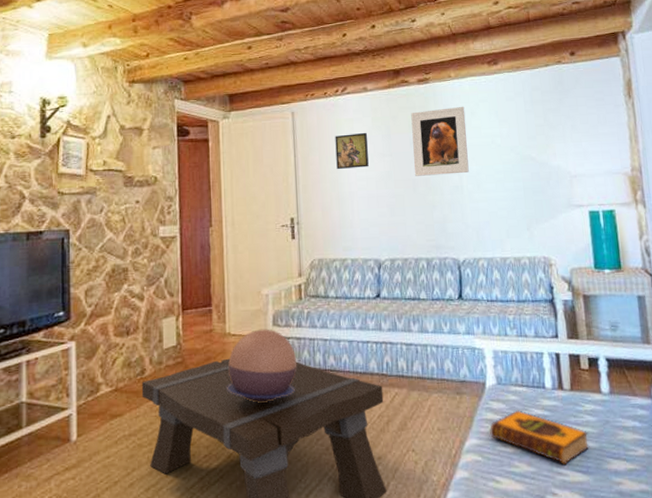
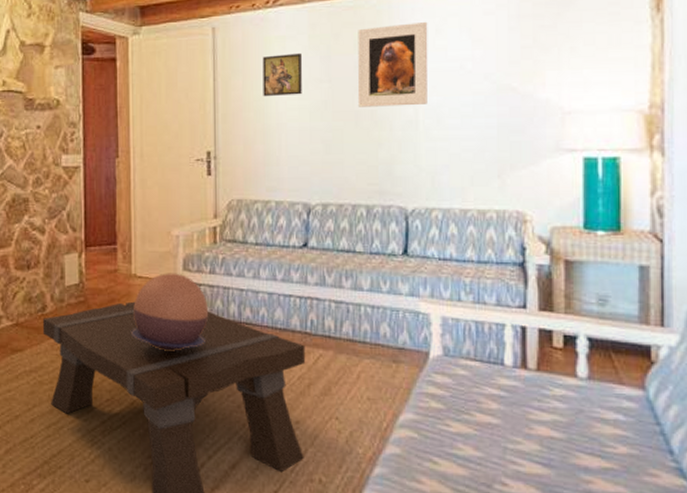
hardback book: present [489,410,590,464] -> none [430,387,555,453]

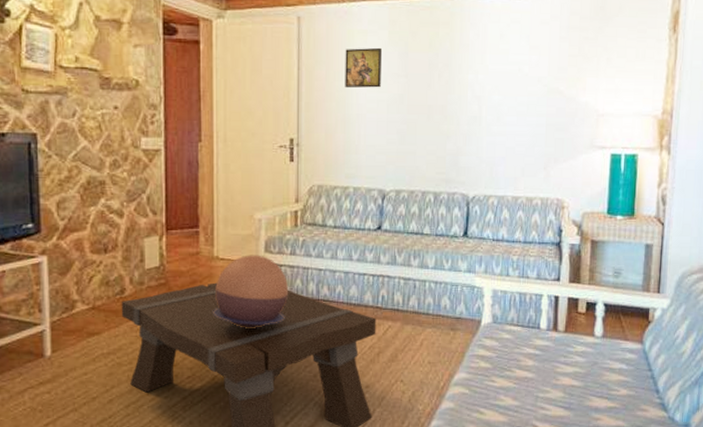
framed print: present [357,21,428,107] -> none [430,26,494,103]

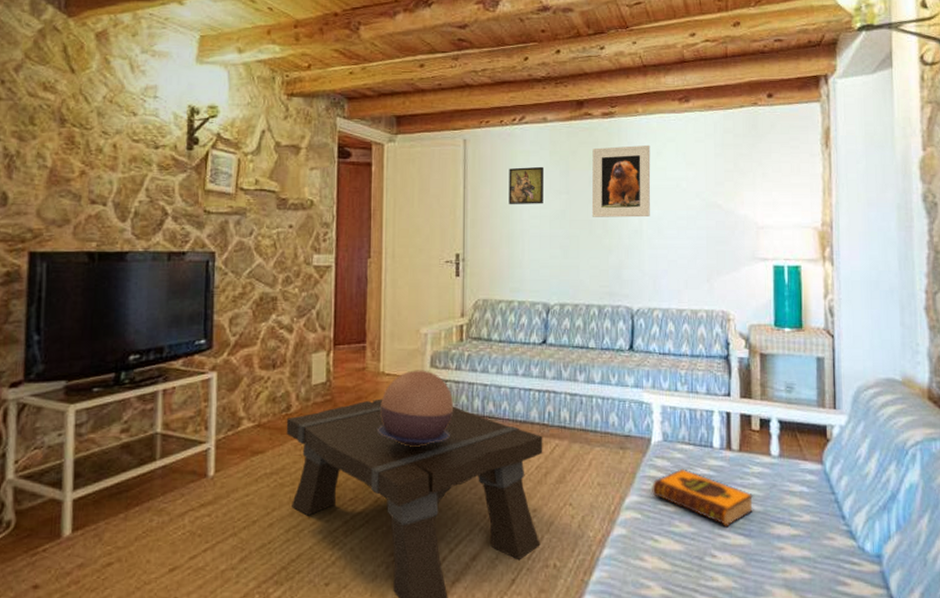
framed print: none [430,26,494,103] -> present [591,144,651,218]
hardback book: none [480,348,576,400] -> present [652,468,754,526]

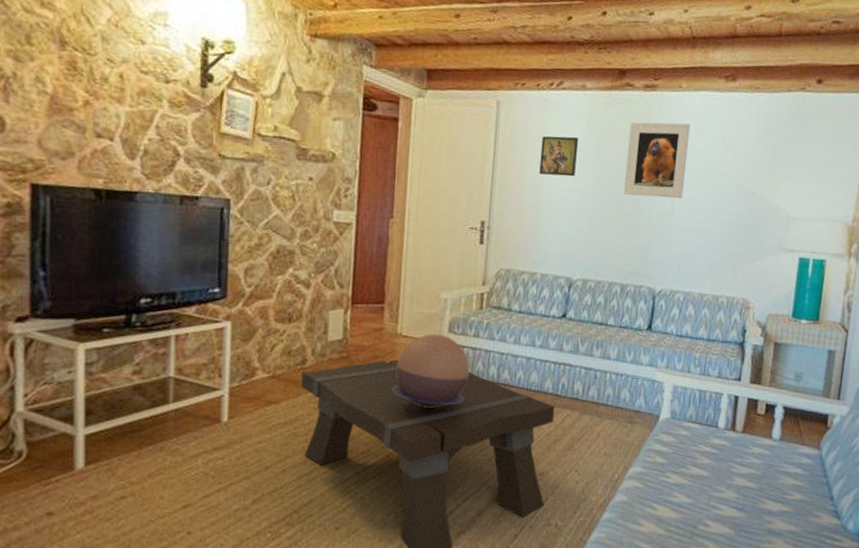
hardback book: present [652,468,754,526] -> none [655,445,751,500]

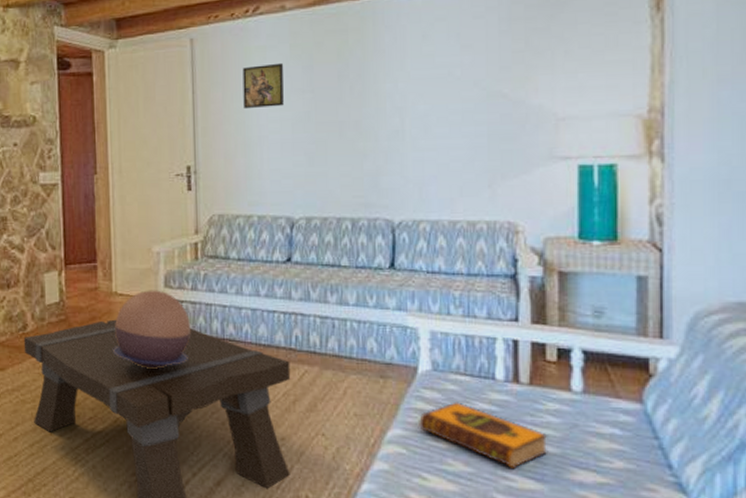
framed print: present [623,122,691,198] -> none [341,27,415,118]
hardback book: none [655,445,751,500] -> present [419,402,549,468]

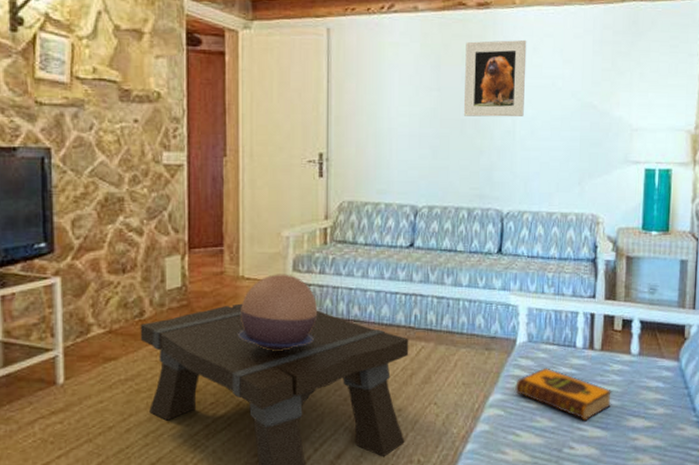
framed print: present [242,62,284,110] -> none [376,60,415,102]
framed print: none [341,27,415,118] -> present [463,39,527,117]

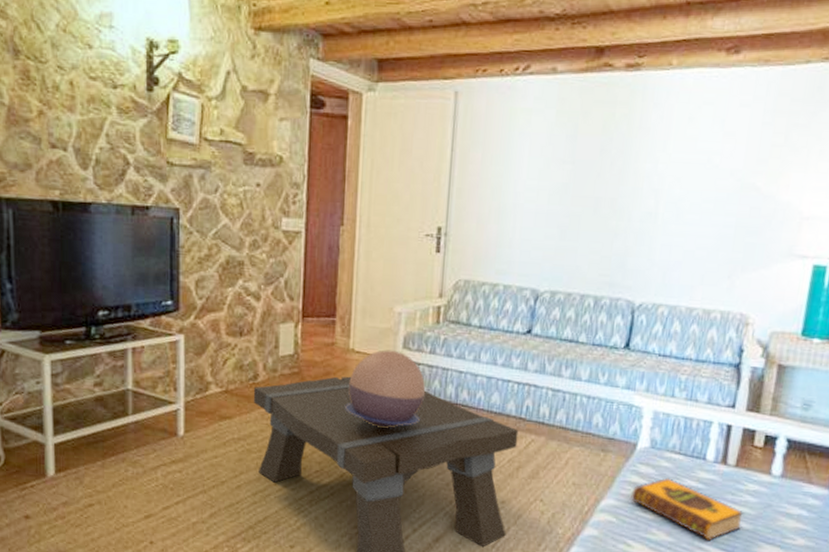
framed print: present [463,39,527,117] -> none [598,107,682,197]

